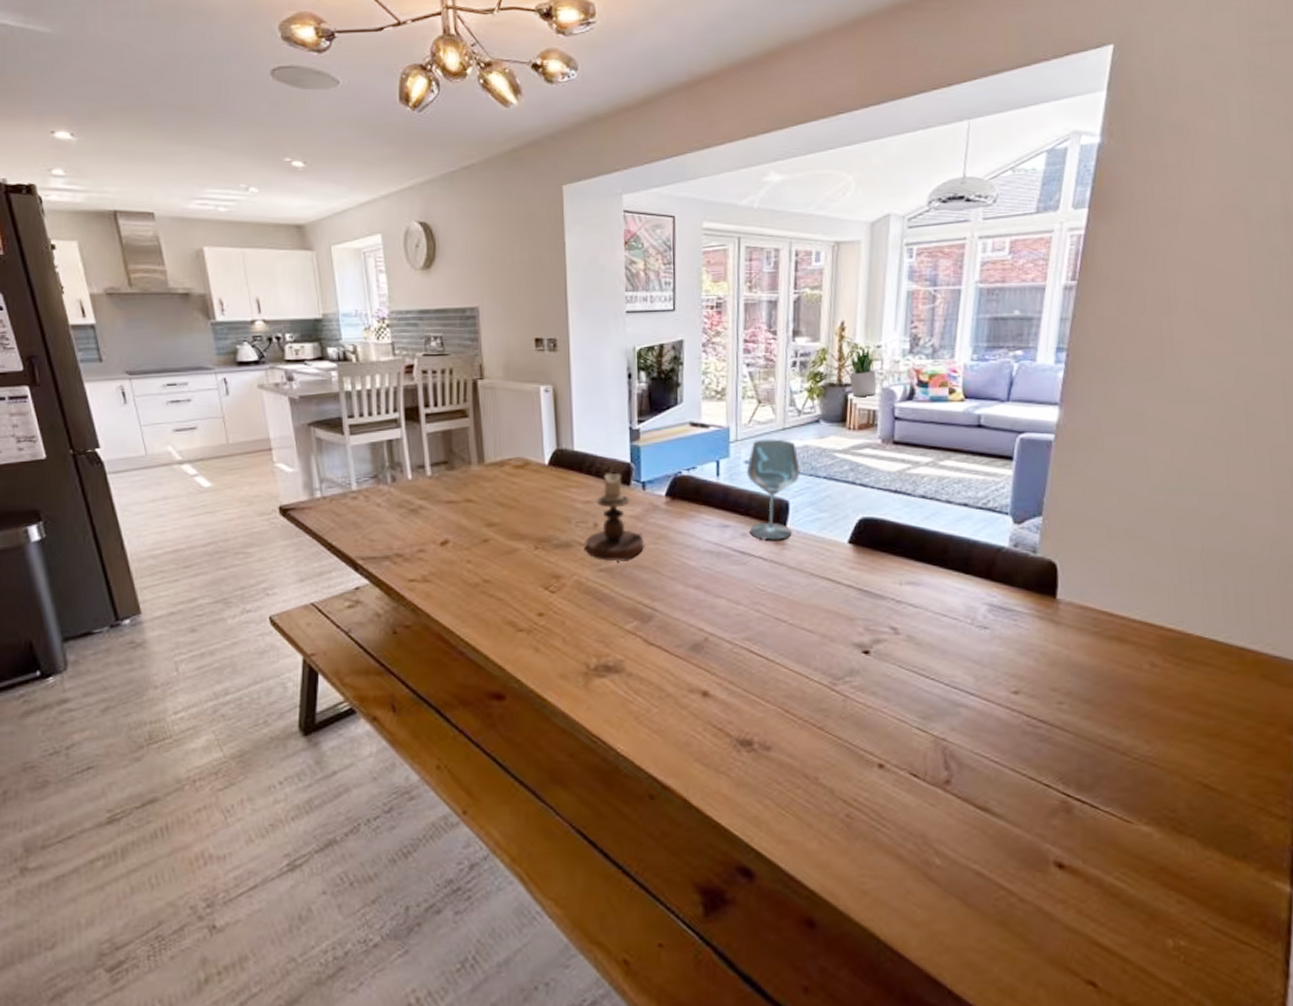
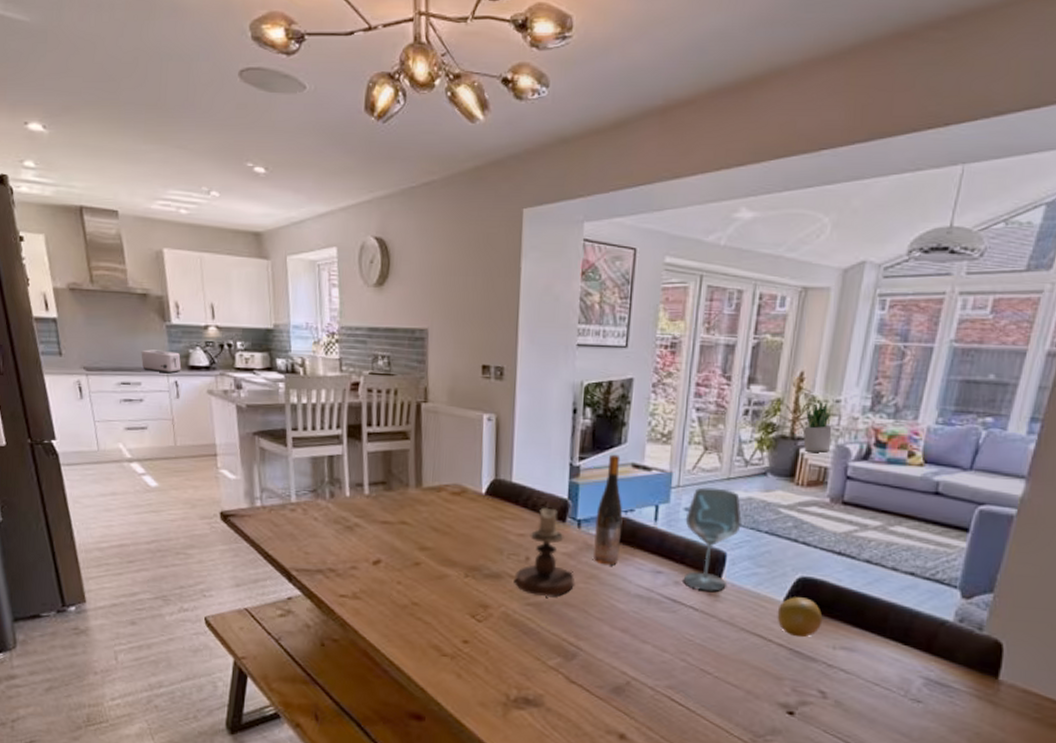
toaster: none [186,348,229,371] -> present [141,349,182,374]
wine bottle: none [659,415,686,524] -> present [592,454,623,566]
fruit: none [843,537,887,577] -> present [777,597,823,638]

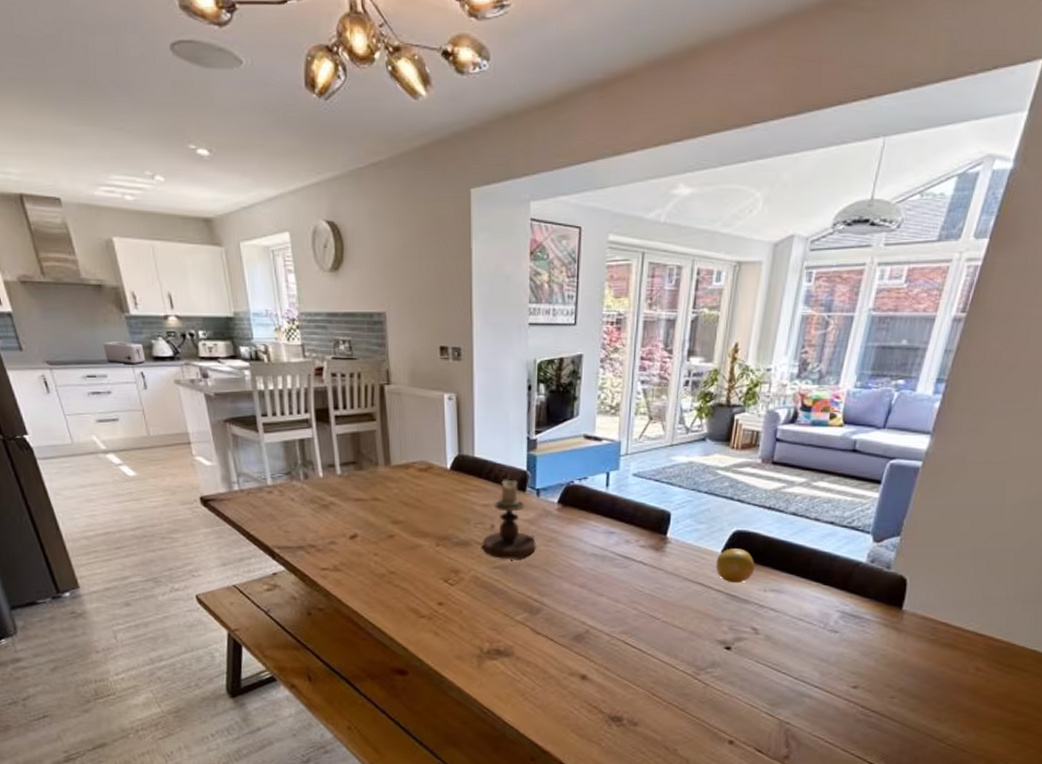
wine bottle: present [592,454,623,566] -> none [551,427,578,529]
wine glass: present [683,487,742,591] -> none [633,454,684,547]
planter: present [803,401,832,452] -> none [738,370,764,418]

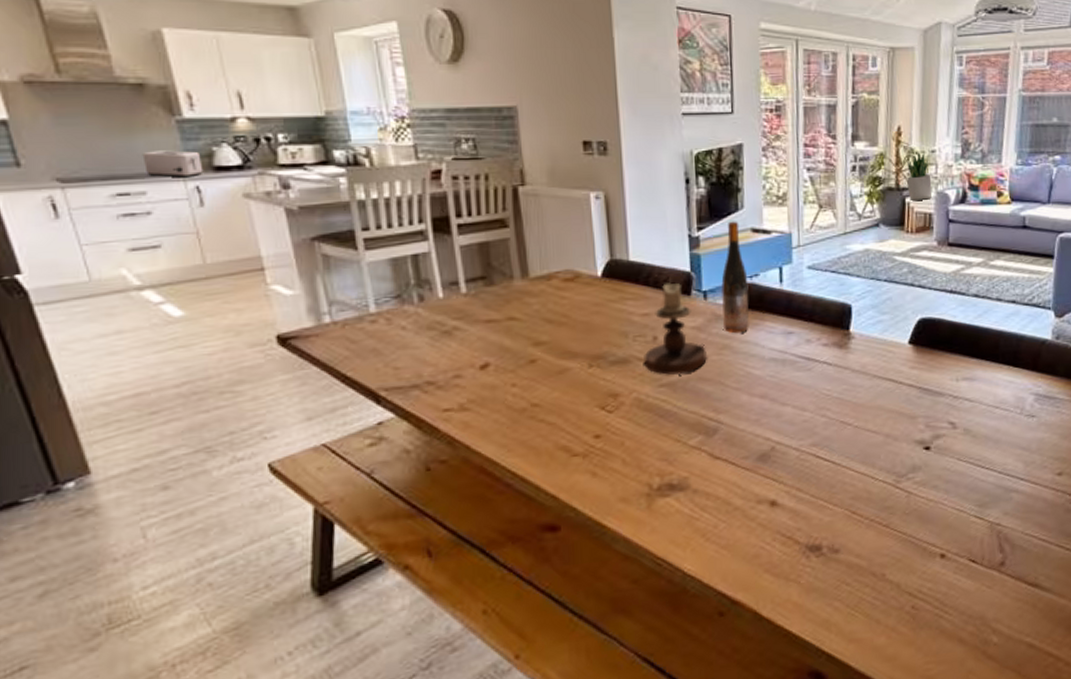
wine bottle: none [551,427,578,529] -> present [721,221,750,334]
fruit: present [715,548,755,583] -> none [904,337,945,376]
planter: none [738,370,764,418] -> present [907,152,932,200]

